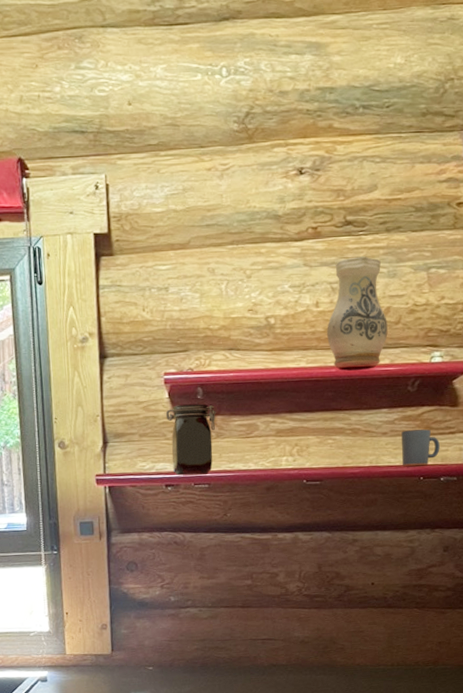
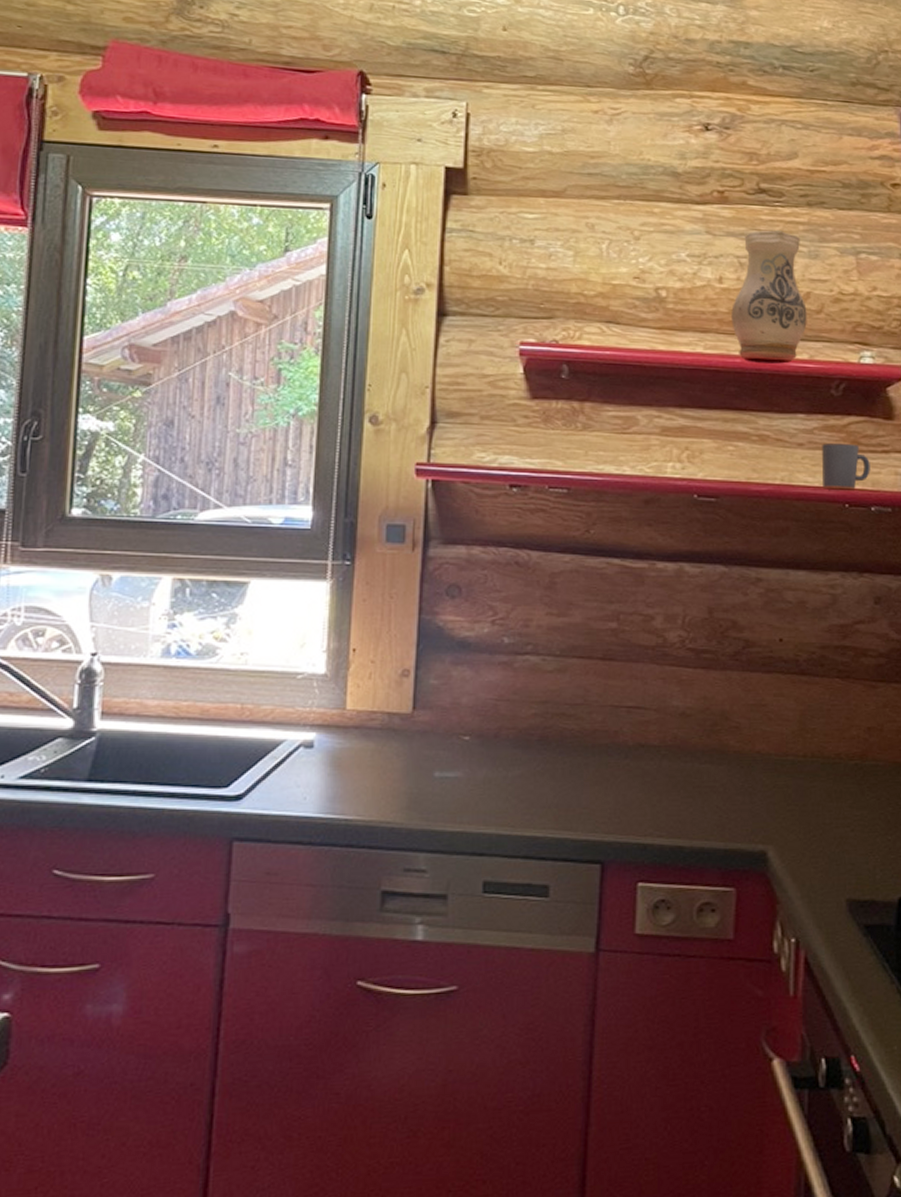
jar: present [165,404,216,476] -> none [517,384,584,476]

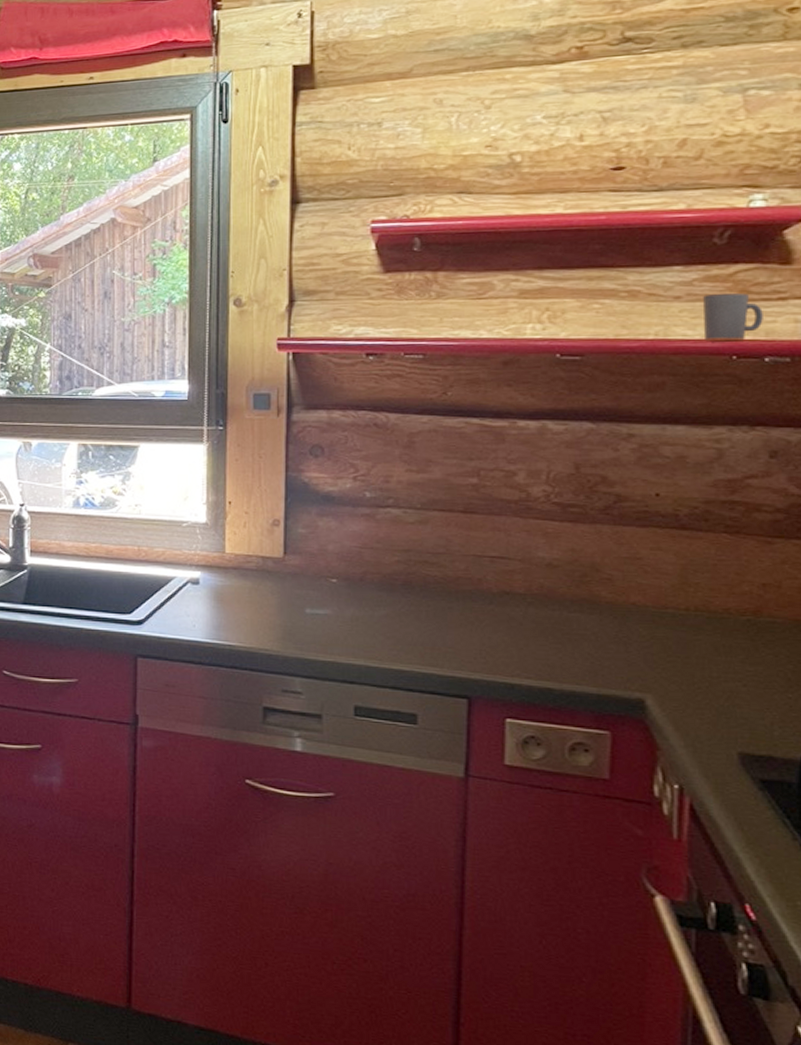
ceramic pitcher: present [731,230,807,365] -> none [594,78,684,219]

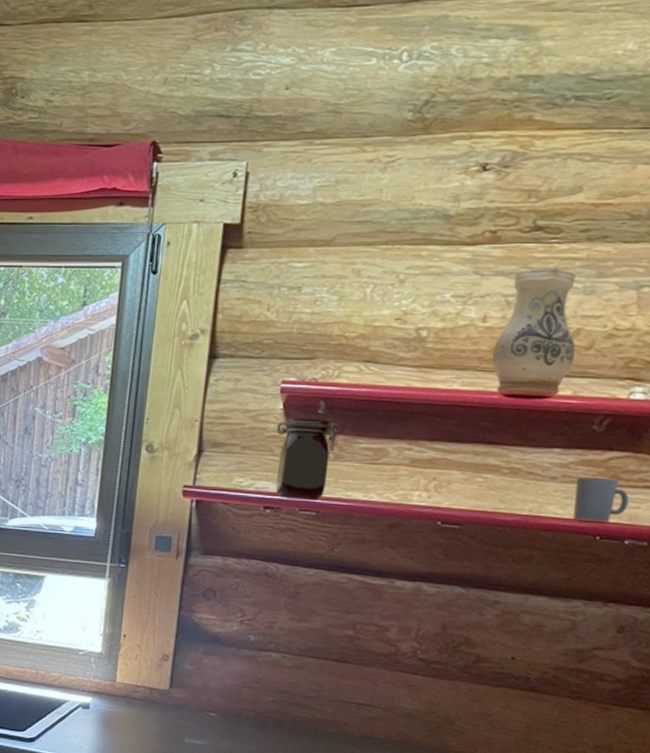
jar: none [370,257,437,343] -> present [275,418,338,500]
ceramic pitcher: none [594,78,684,219] -> present [492,267,576,401]

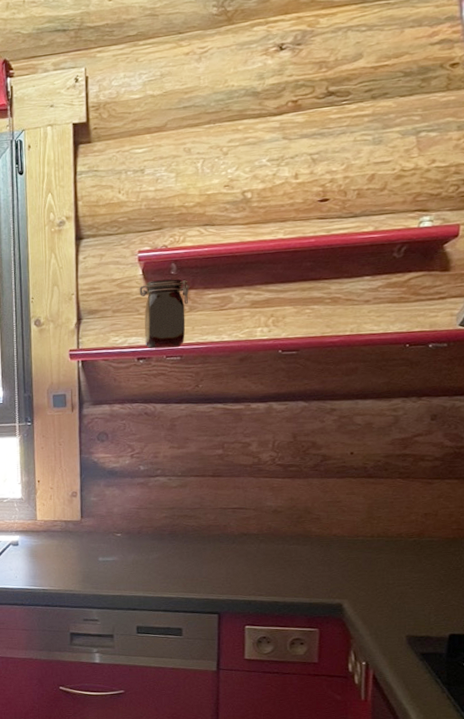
ceramic pitcher: present [492,267,576,401] -> none [306,125,372,241]
mug: present [573,477,629,523] -> none [386,295,428,335]

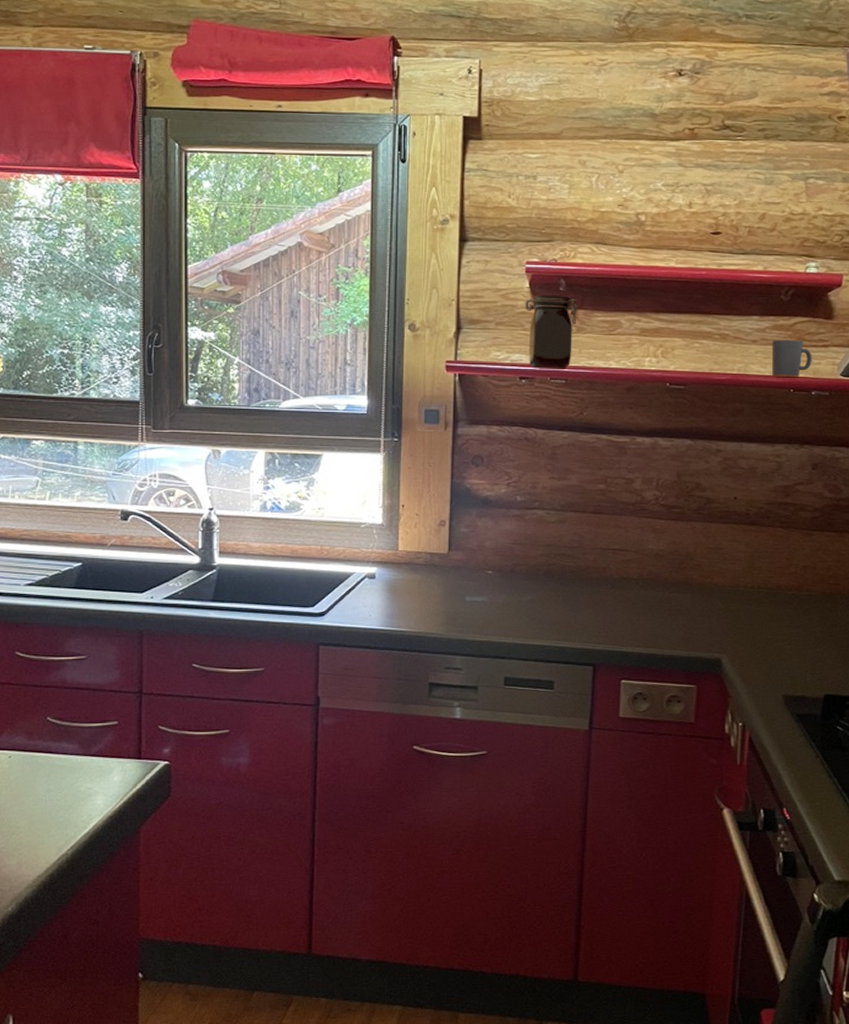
mug: none [386,295,428,335] -> present [772,340,812,378]

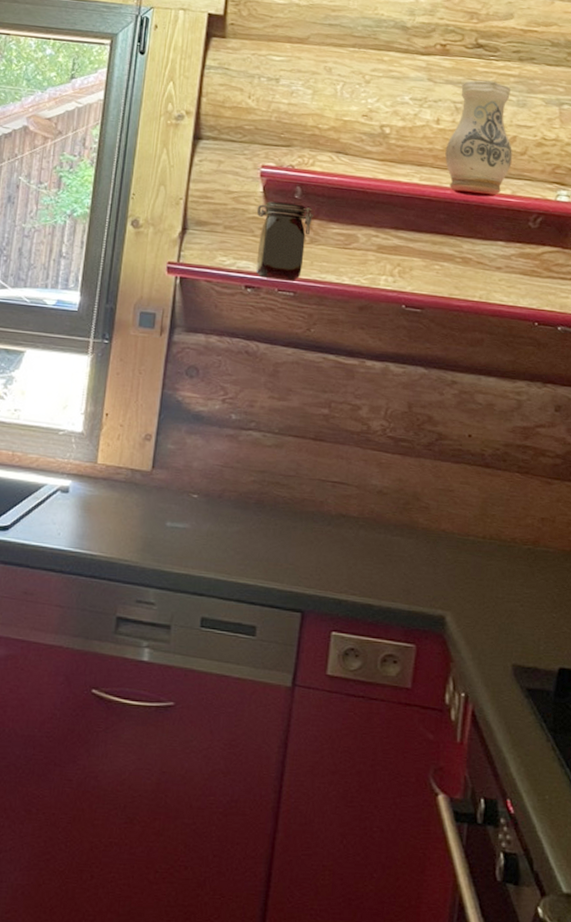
ceramic pitcher: none [699,161,762,276] -> present [445,80,512,197]
mug: present [772,340,812,378] -> none [516,268,560,311]

